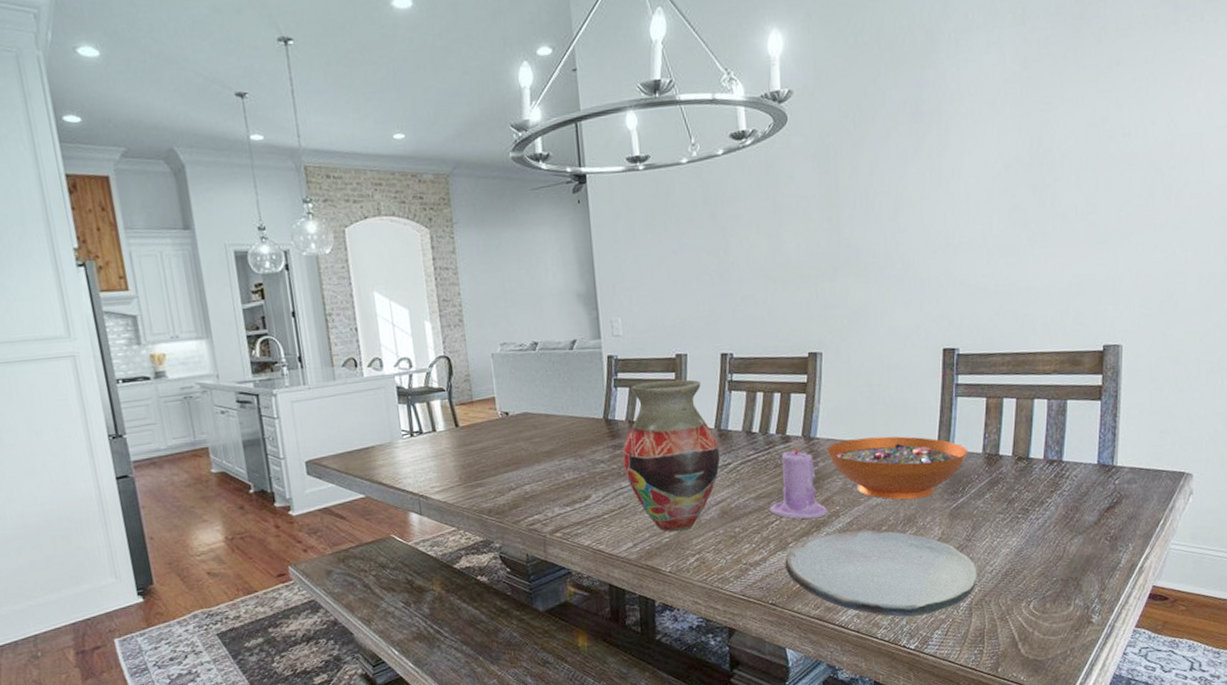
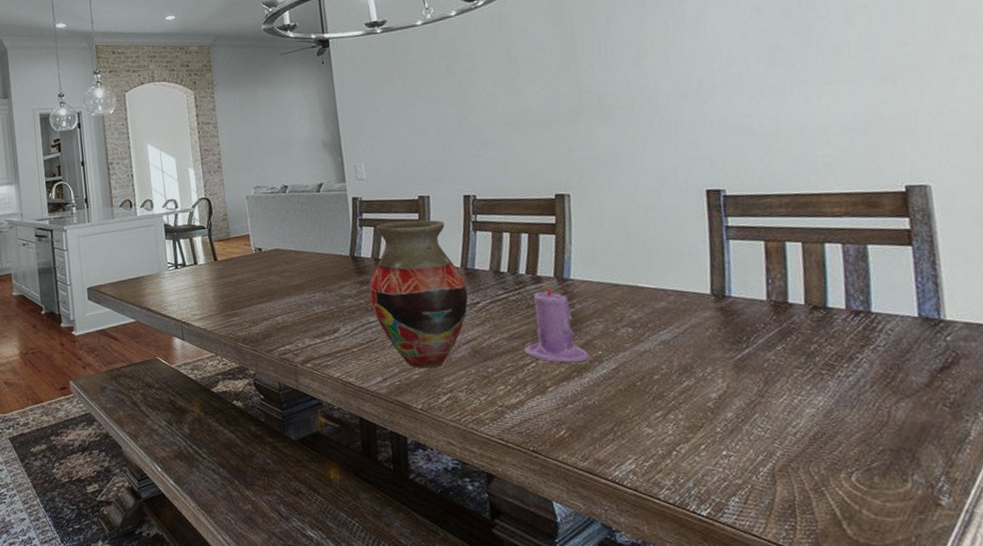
plate: present [785,529,978,618] -> none [544,378,778,479]
decorative bowl: present [827,436,968,500] -> none [583,279,749,348]

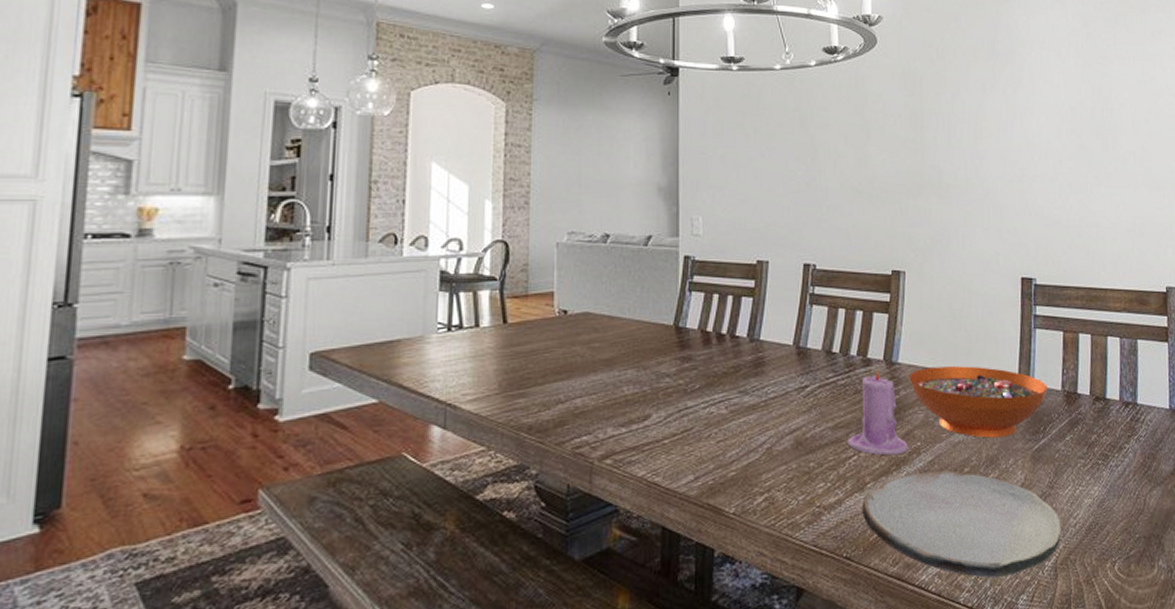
vase: present [369,220,468,369] -> none [690,288,798,464]
plate: none [544,378,778,479] -> present [862,471,1062,578]
decorative bowl: none [583,279,749,348] -> present [909,366,1048,438]

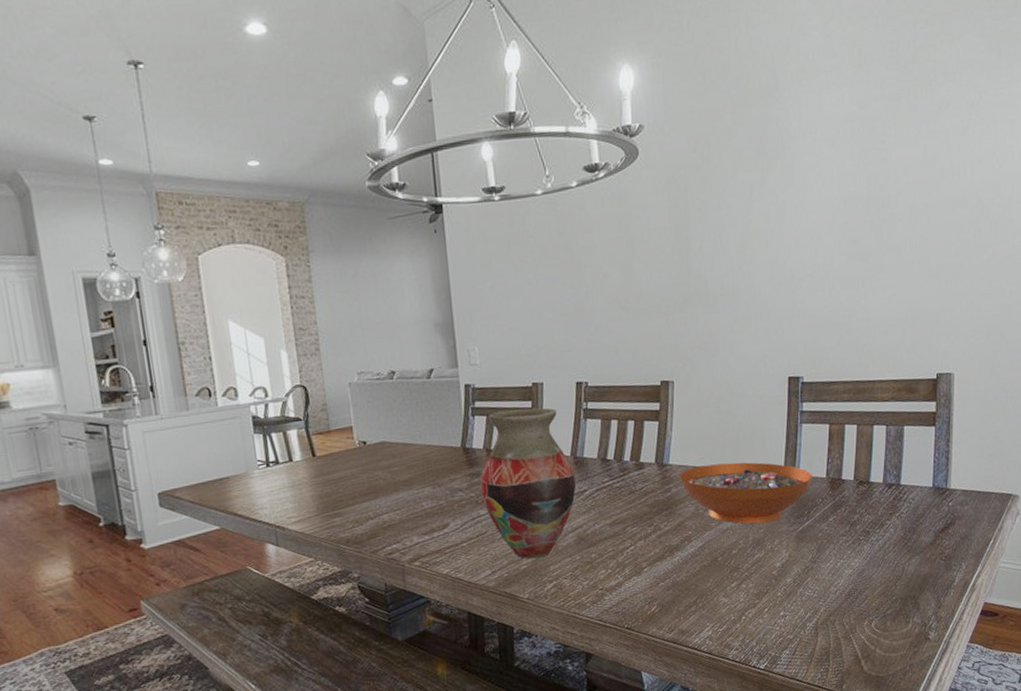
vase: none [690,288,798,464] -> present [479,408,576,559]
candle: present [846,369,909,456] -> none [624,471,681,545]
plate: present [862,471,1062,578] -> none [640,553,823,639]

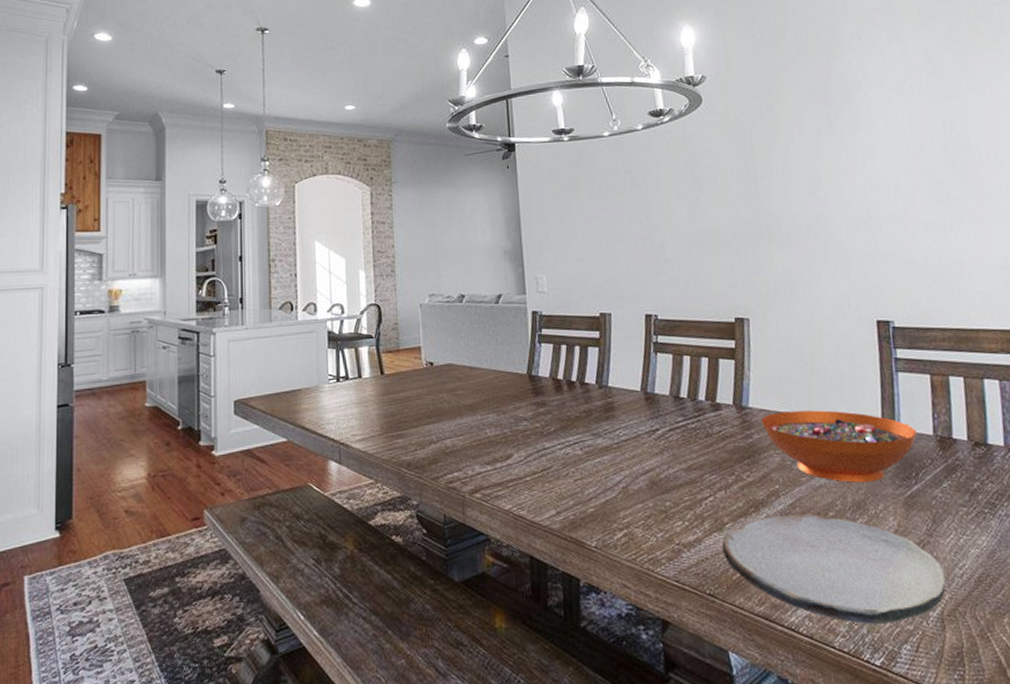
vase: present [479,408,576,559] -> none [545,338,648,501]
plate: none [640,553,823,639] -> present [722,514,946,625]

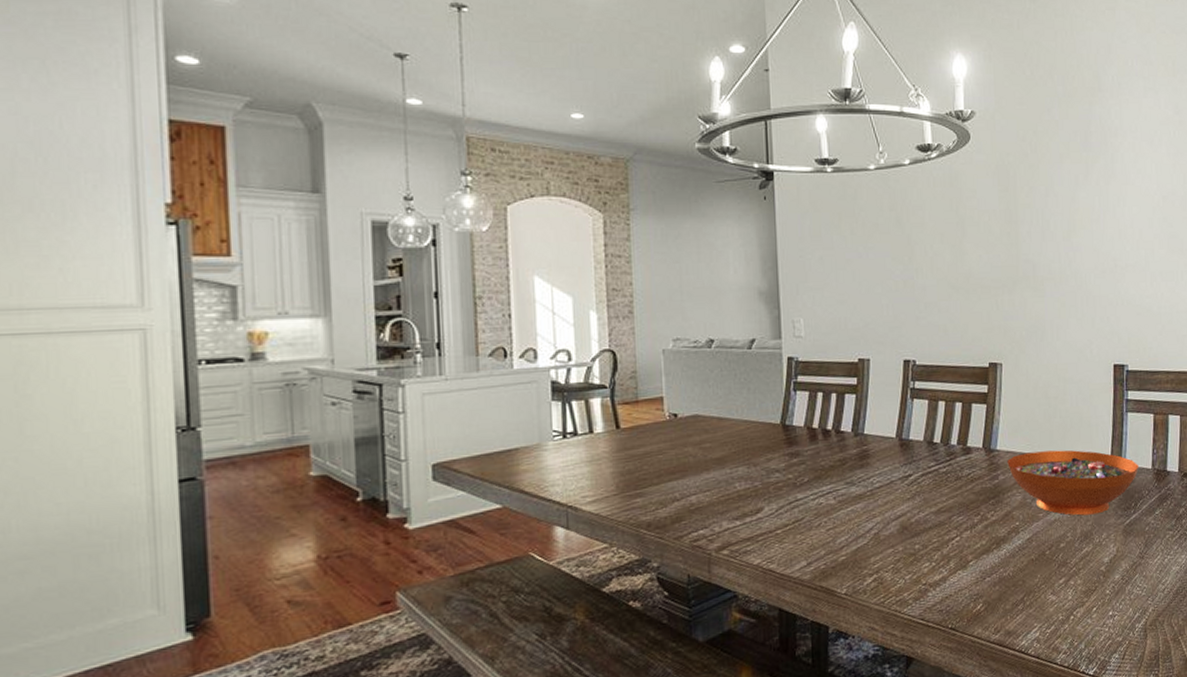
plate: present [722,514,946,625] -> none [965,546,1151,641]

